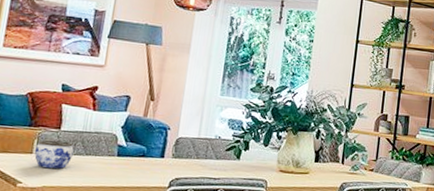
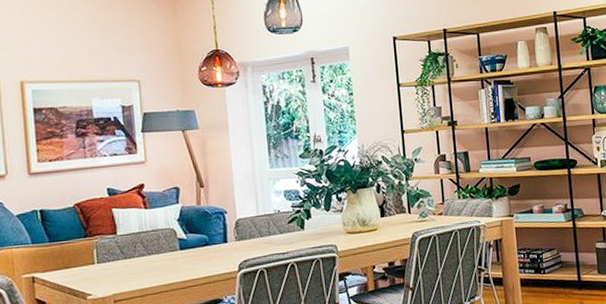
jar: present [34,140,74,169] -> none [96,245,136,276]

